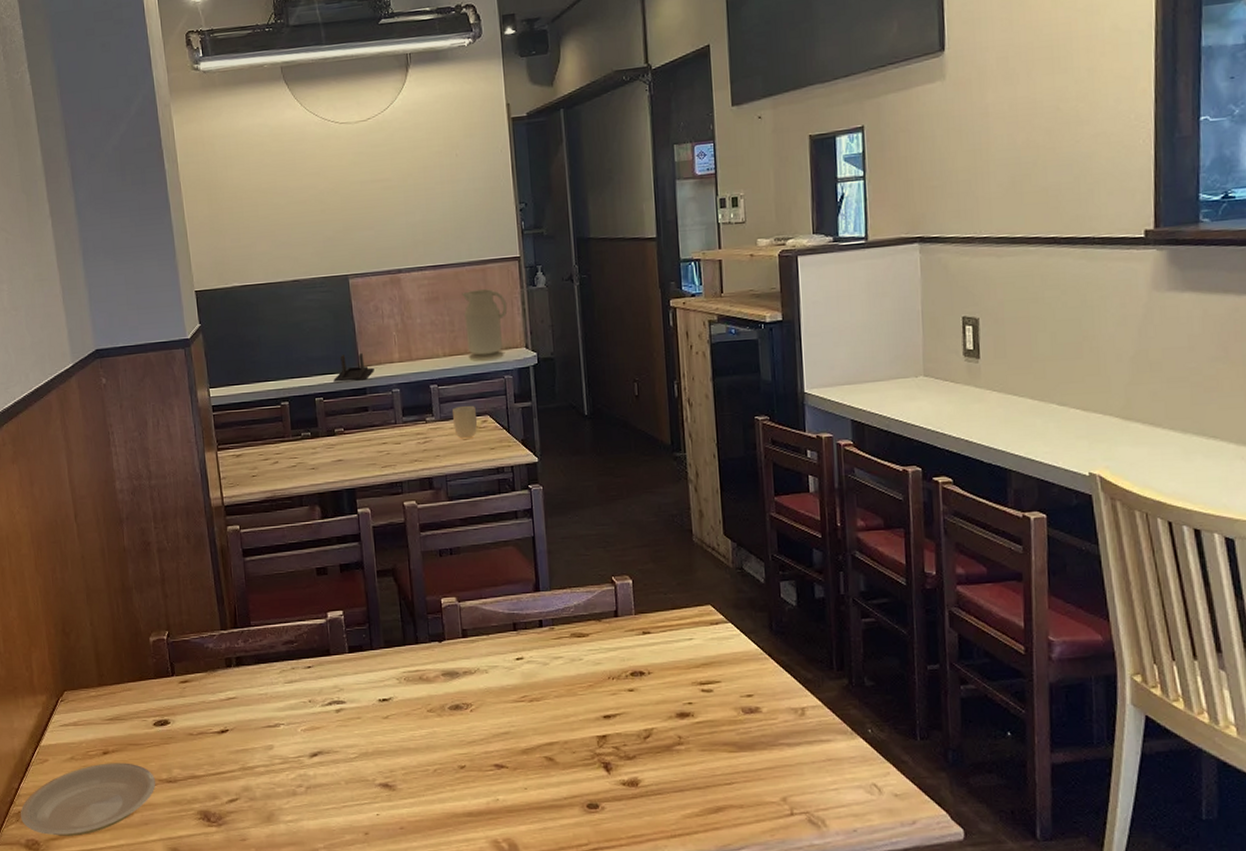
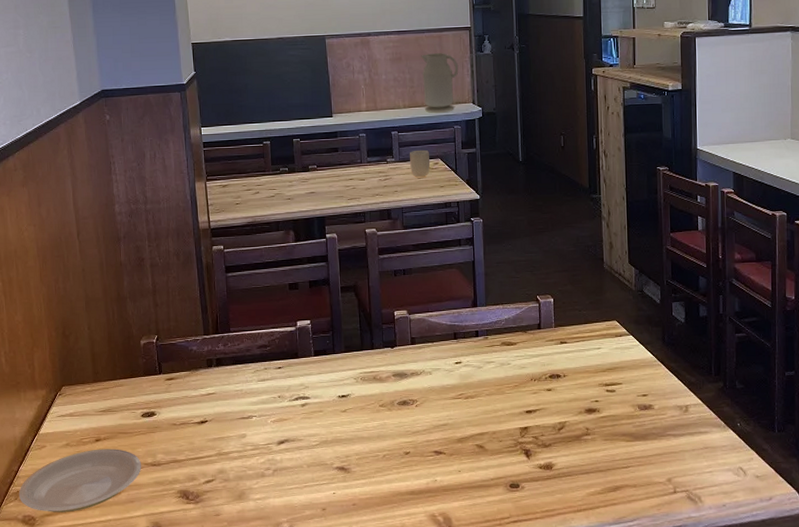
napkin holder: present [333,352,374,382] -> none [309,101,345,126]

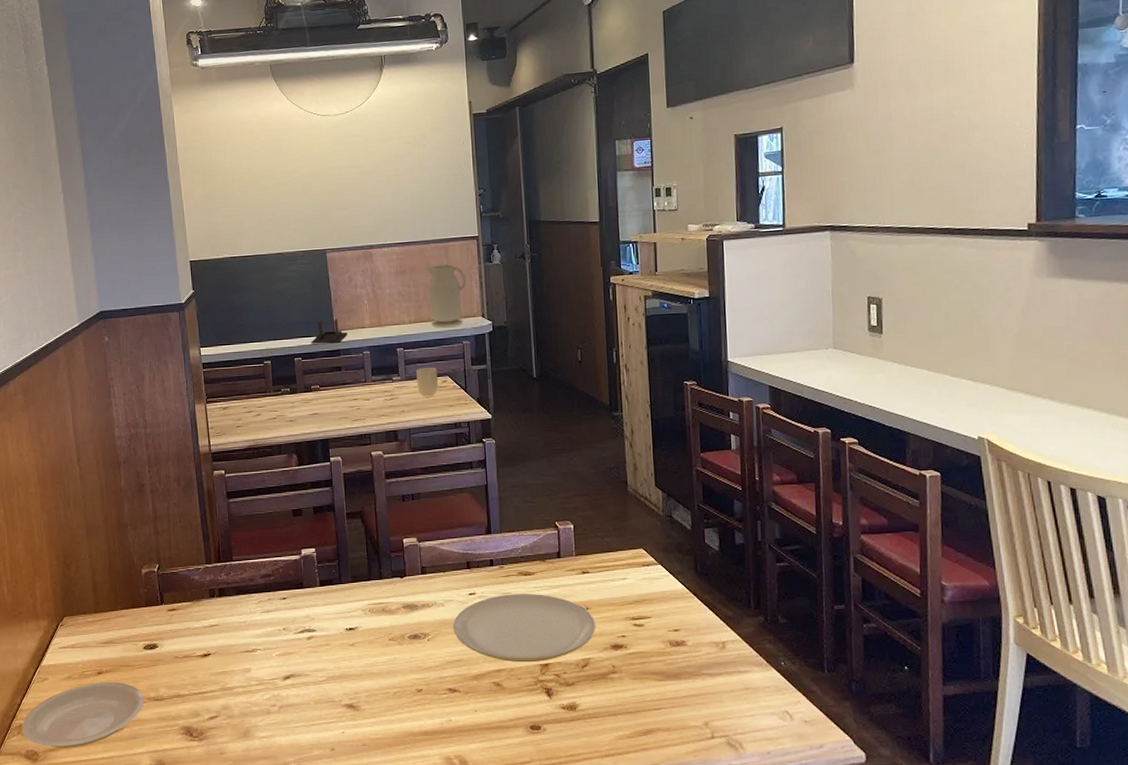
napkin holder: none [309,101,345,126] -> present [311,318,347,344]
plate: none [440,362,572,426] -> present [453,594,596,663]

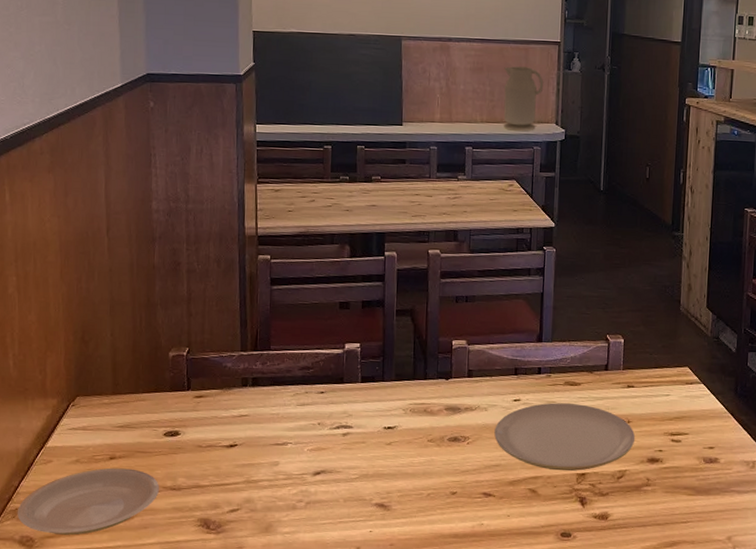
napkin holder: present [311,318,347,344] -> none [376,109,416,135]
cup: present [415,367,439,397] -> none [482,169,505,199]

